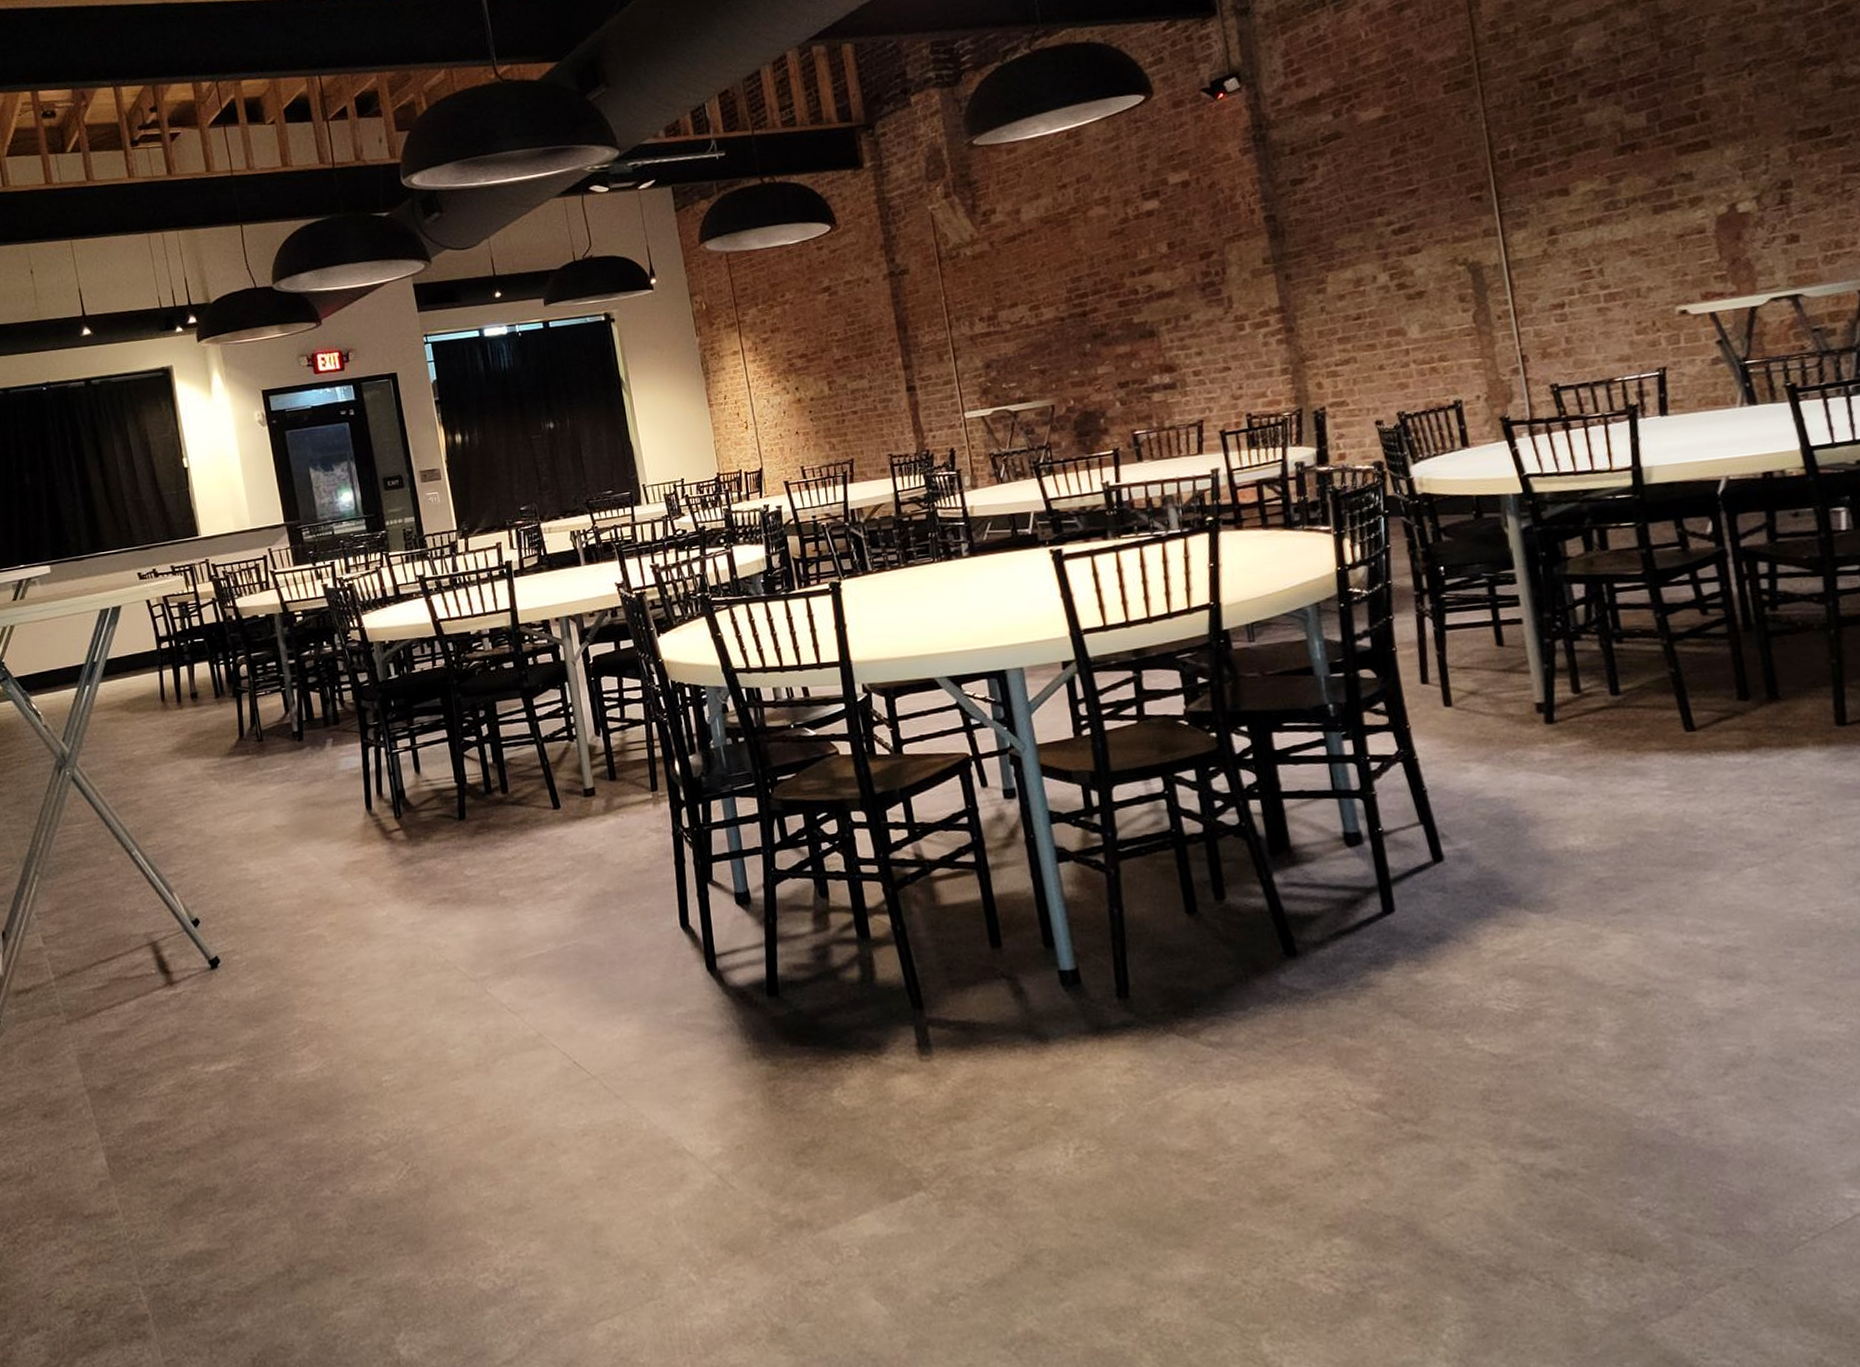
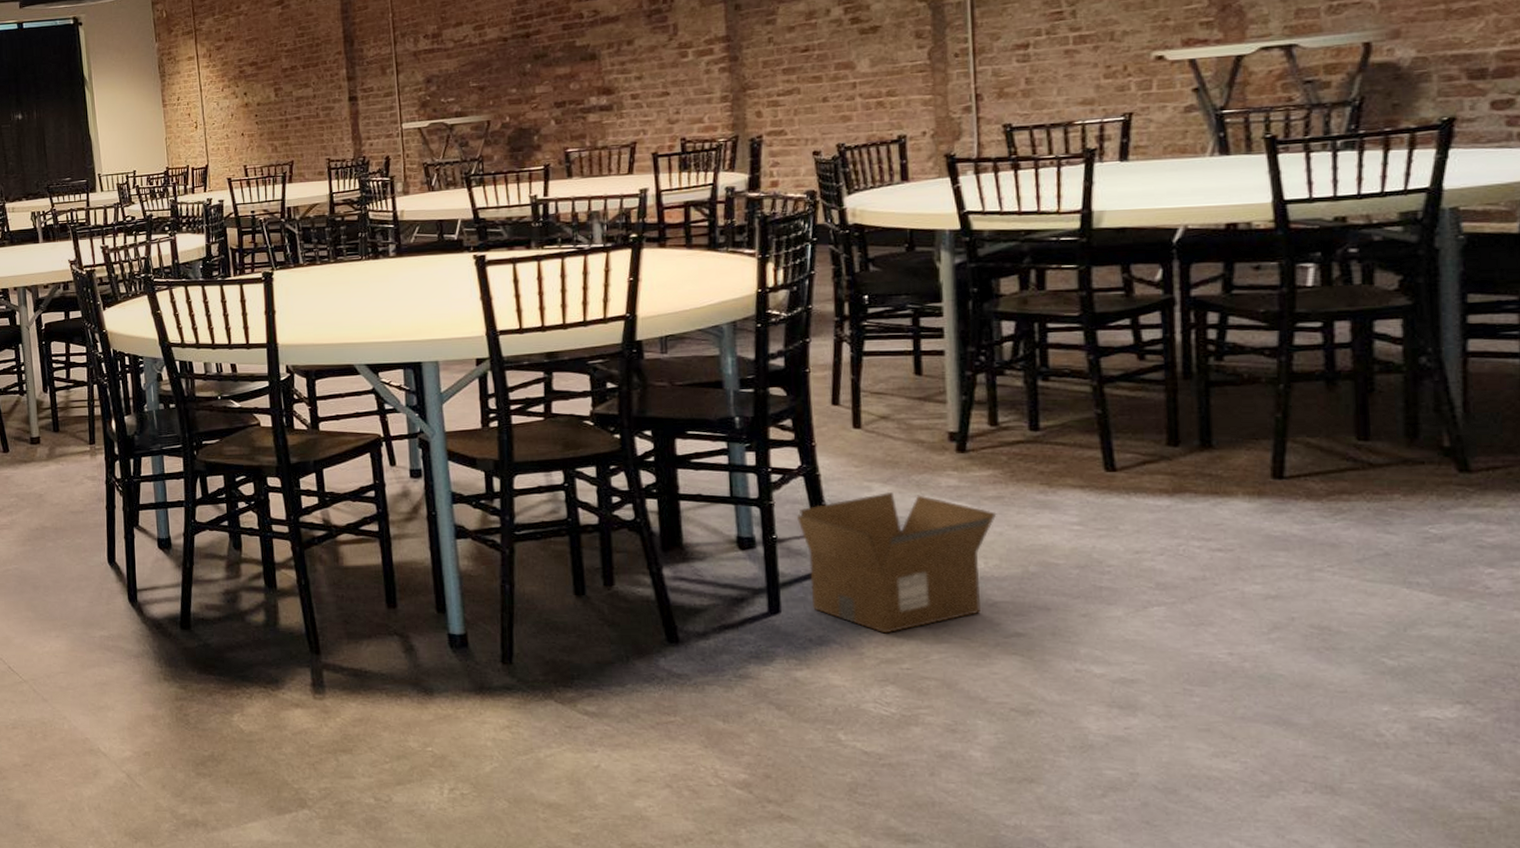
cardboard box: none [1399,771,1591,924] -> present [796,492,997,634]

